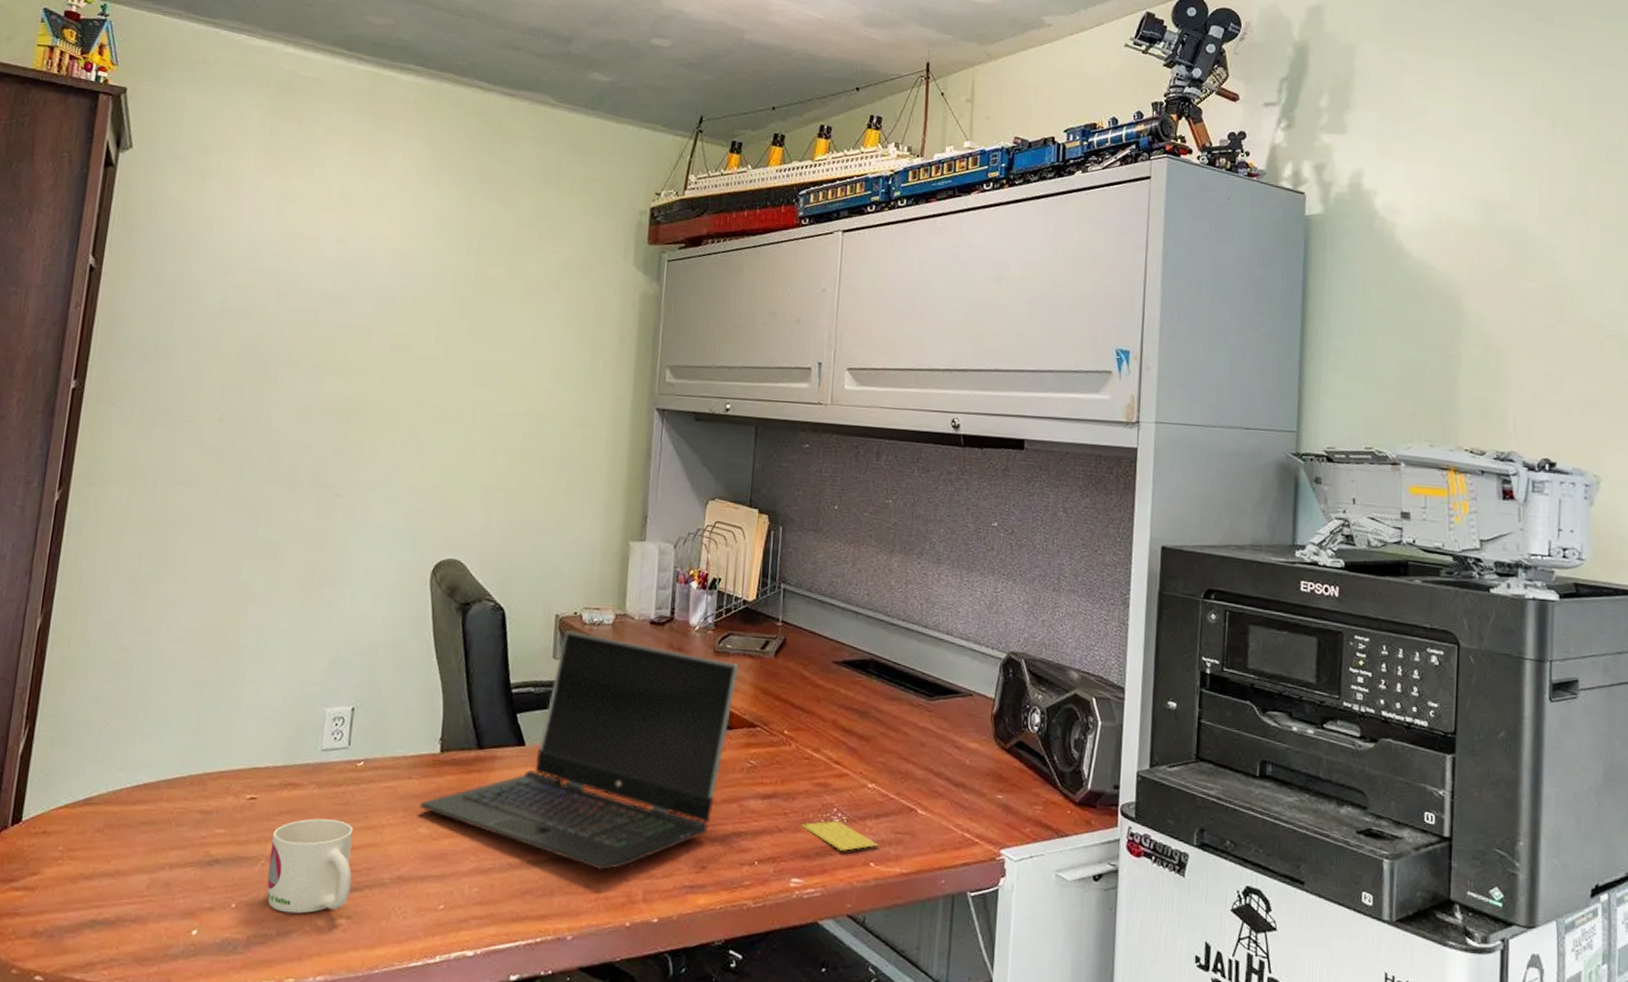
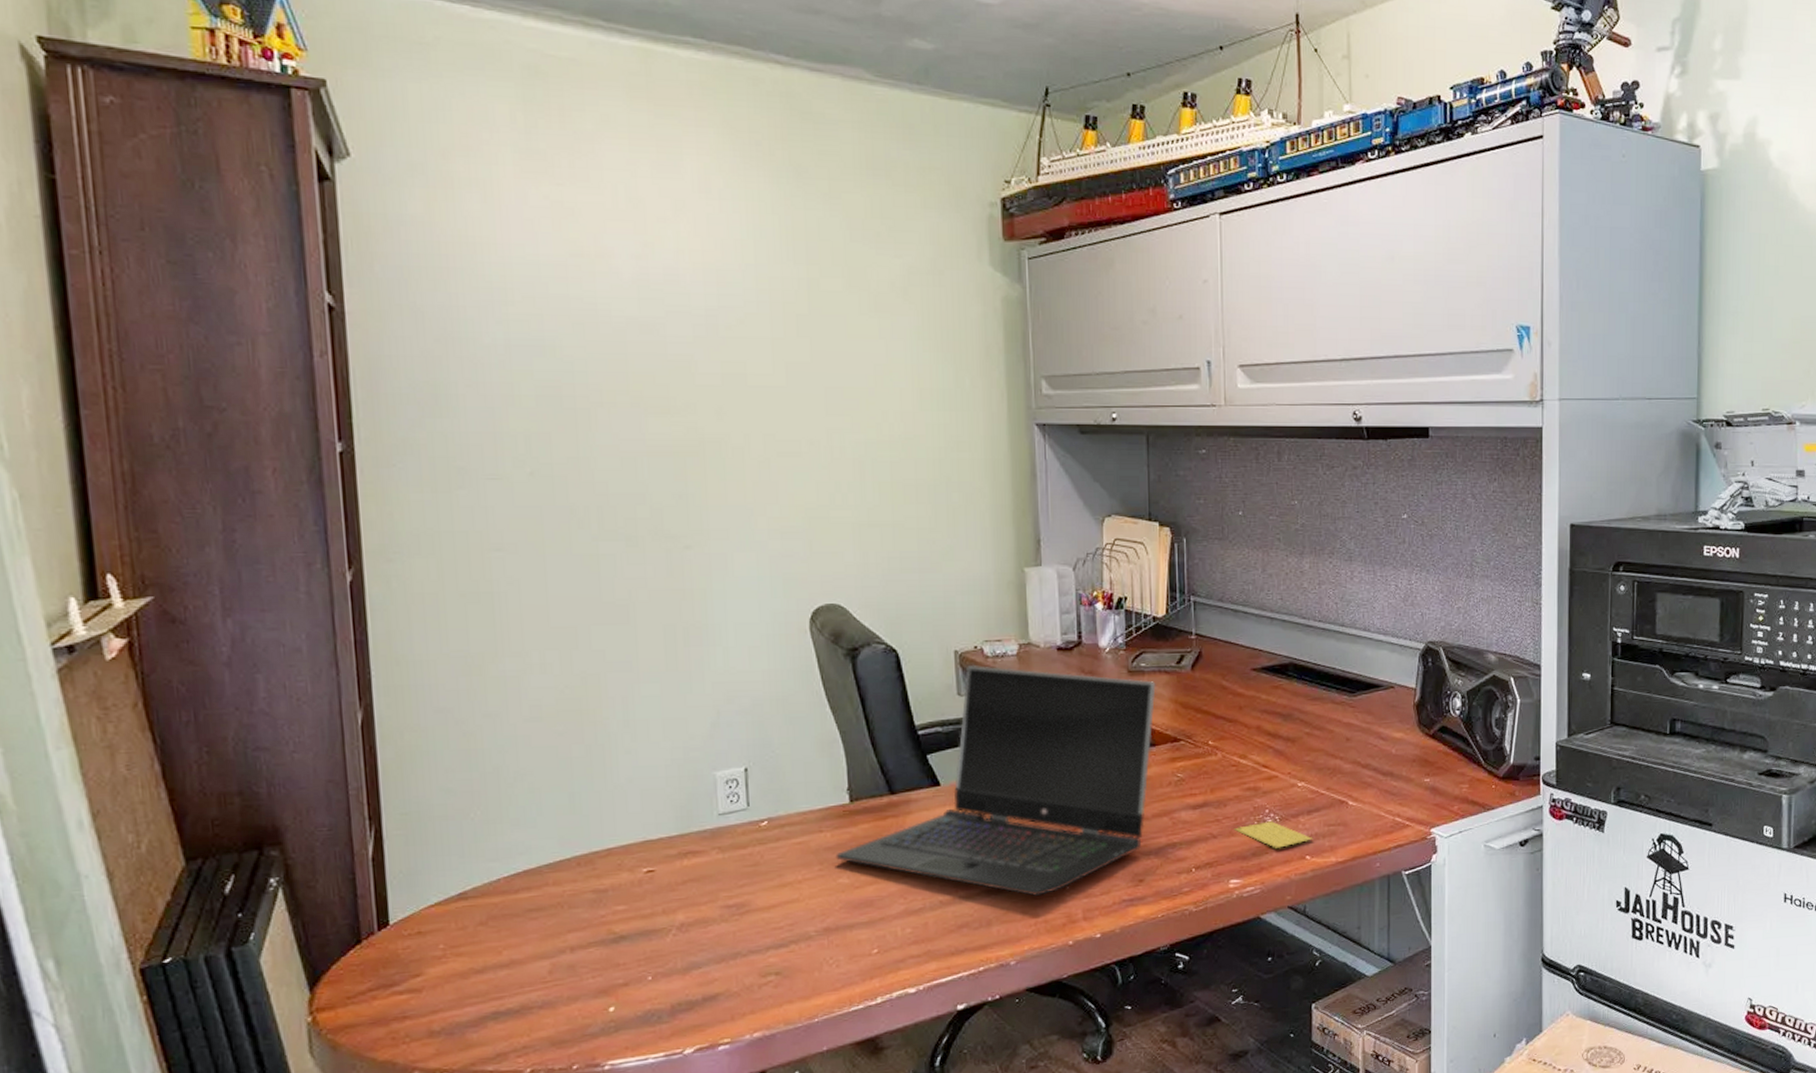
mug: present [267,818,354,914] -> none [679,881,776,978]

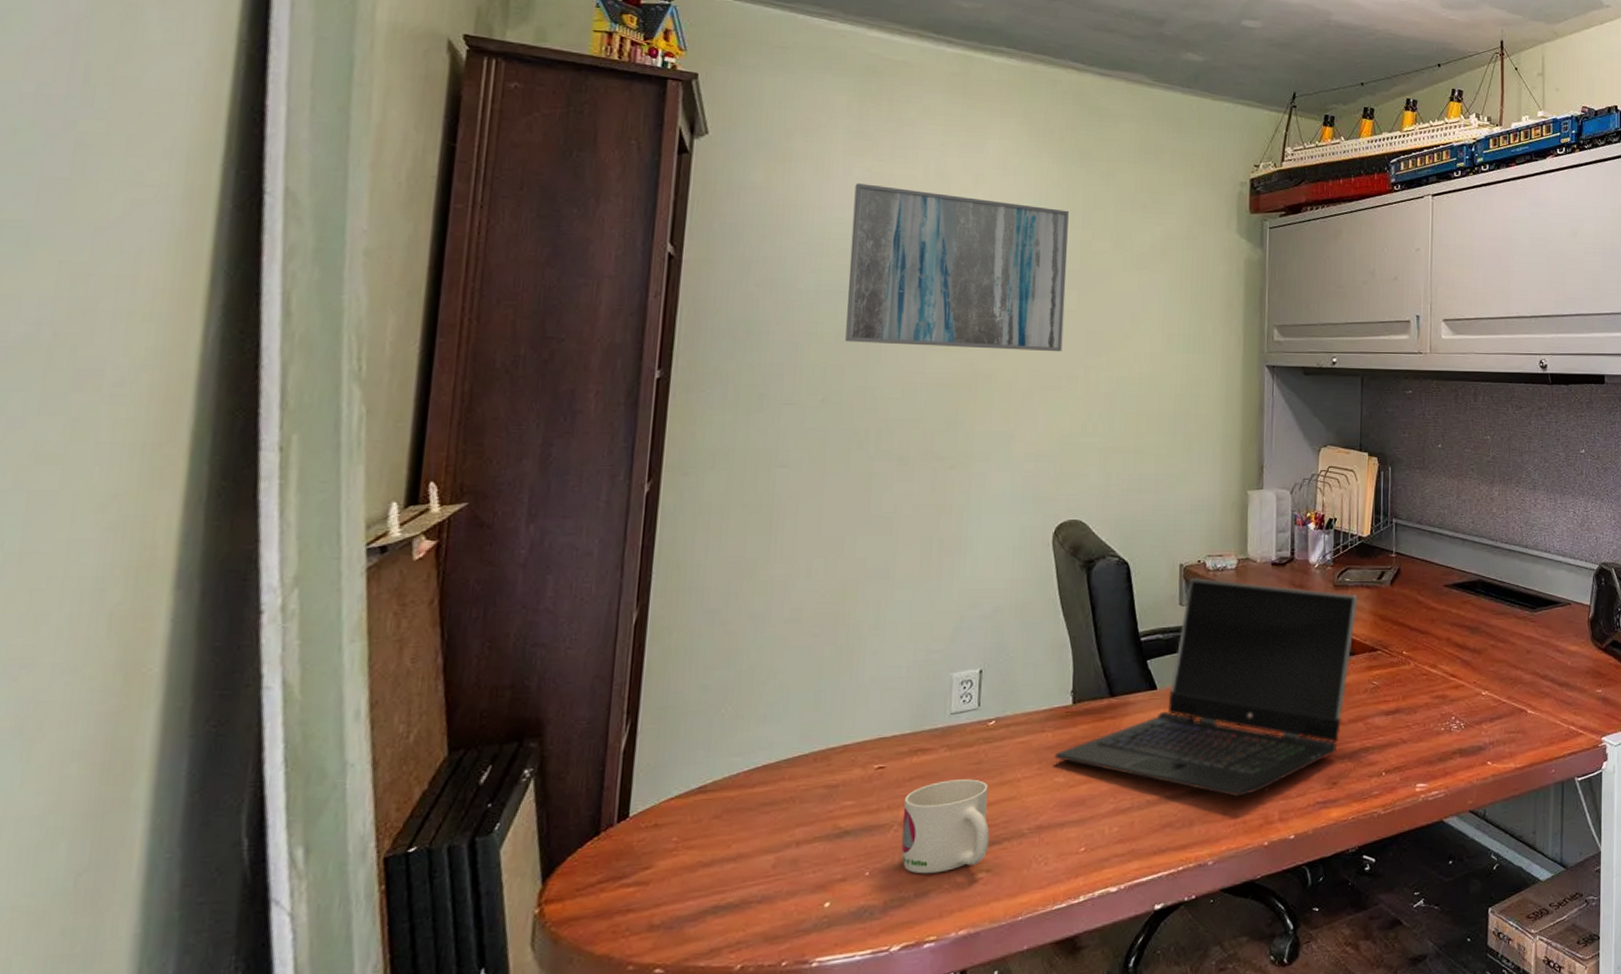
wall art: none [533,214,798,413] -> present [845,183,1069,352]
mug: none [679,881,776,978] -> present [901,779,990,874]
sticky note: present [1233,820,1313,848] -> none [1422,726,1495,754]

